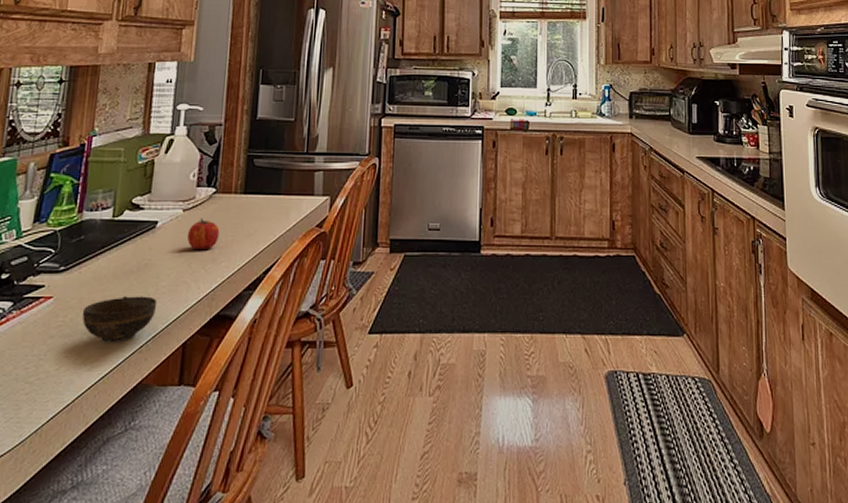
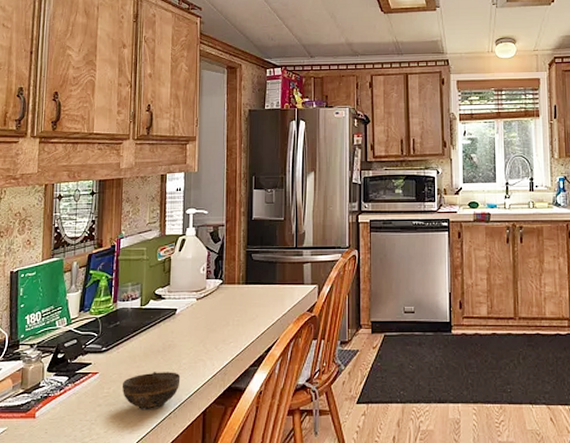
fruit: present [186,218,220,249] -> none [201,305,228,332]

